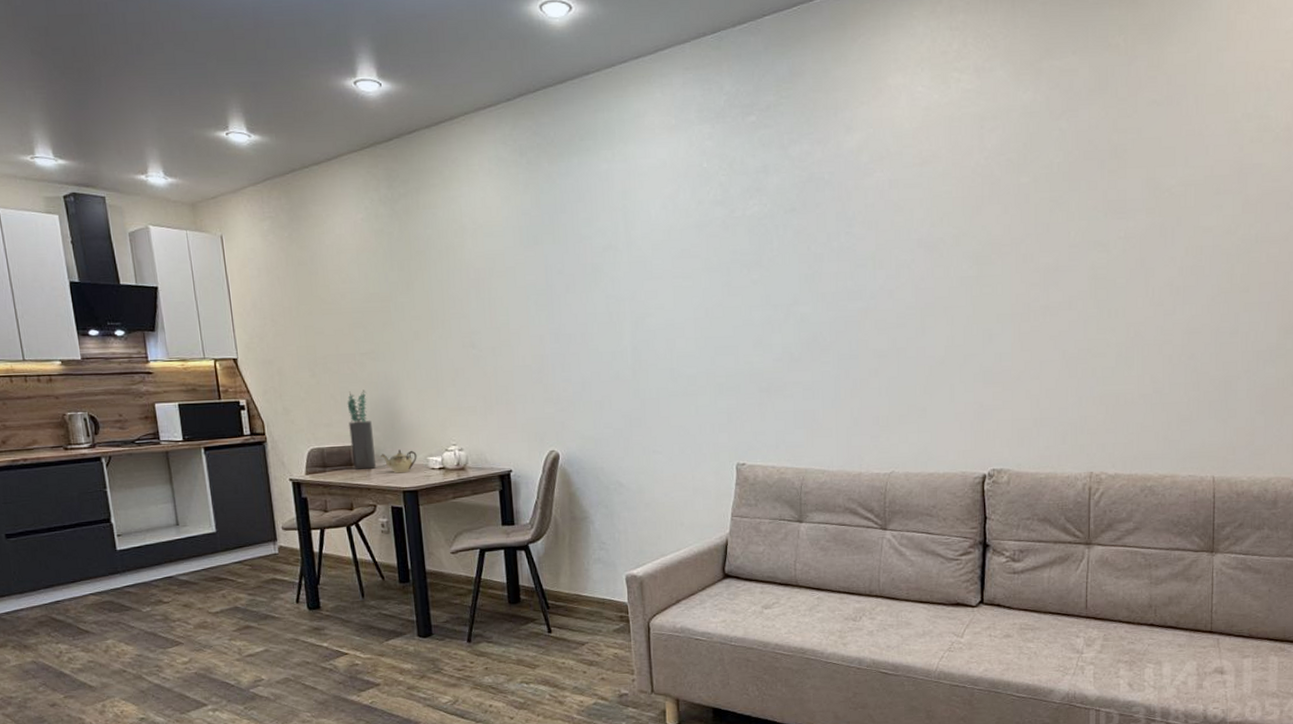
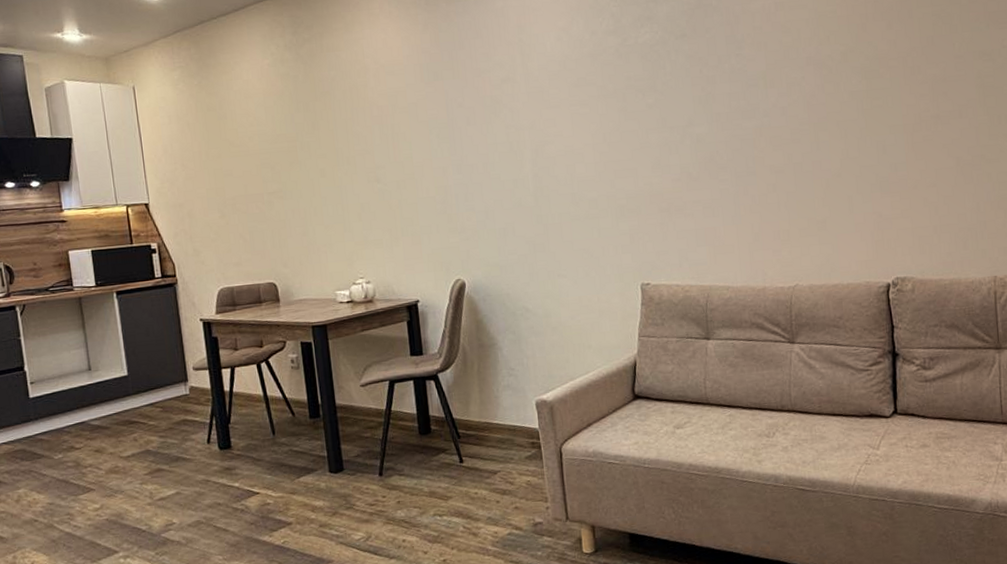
vase: present [347,389,377,471] -> none [256,228,286,308]
teapot: present [380,449,417,474] -> none [288,285,325,309]

